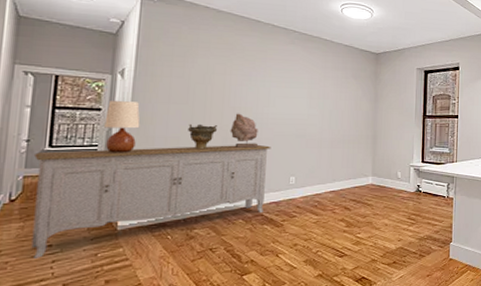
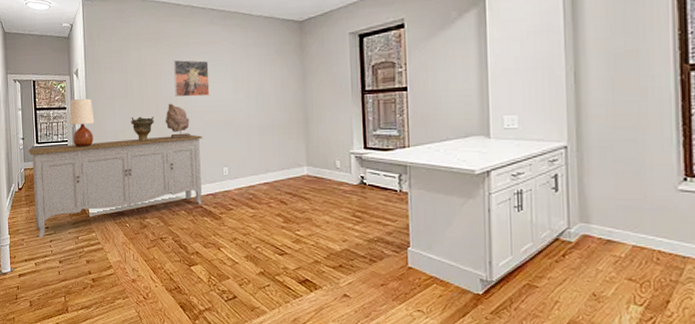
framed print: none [244,71,285,109] -> present [173,59,210,98]

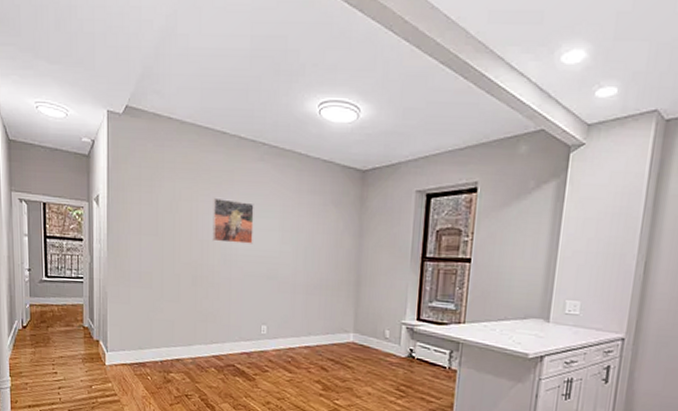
sideboard: present [29,135,203,238] -> none [36,281,241,383]
lamp: present [70,98,95,147] -> none [87,229,117,287]
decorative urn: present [131,116,154,142] -> none [159,258,186,288]
sculpture bust: present [165,103,192,138] -> none [199,247,228,289]

